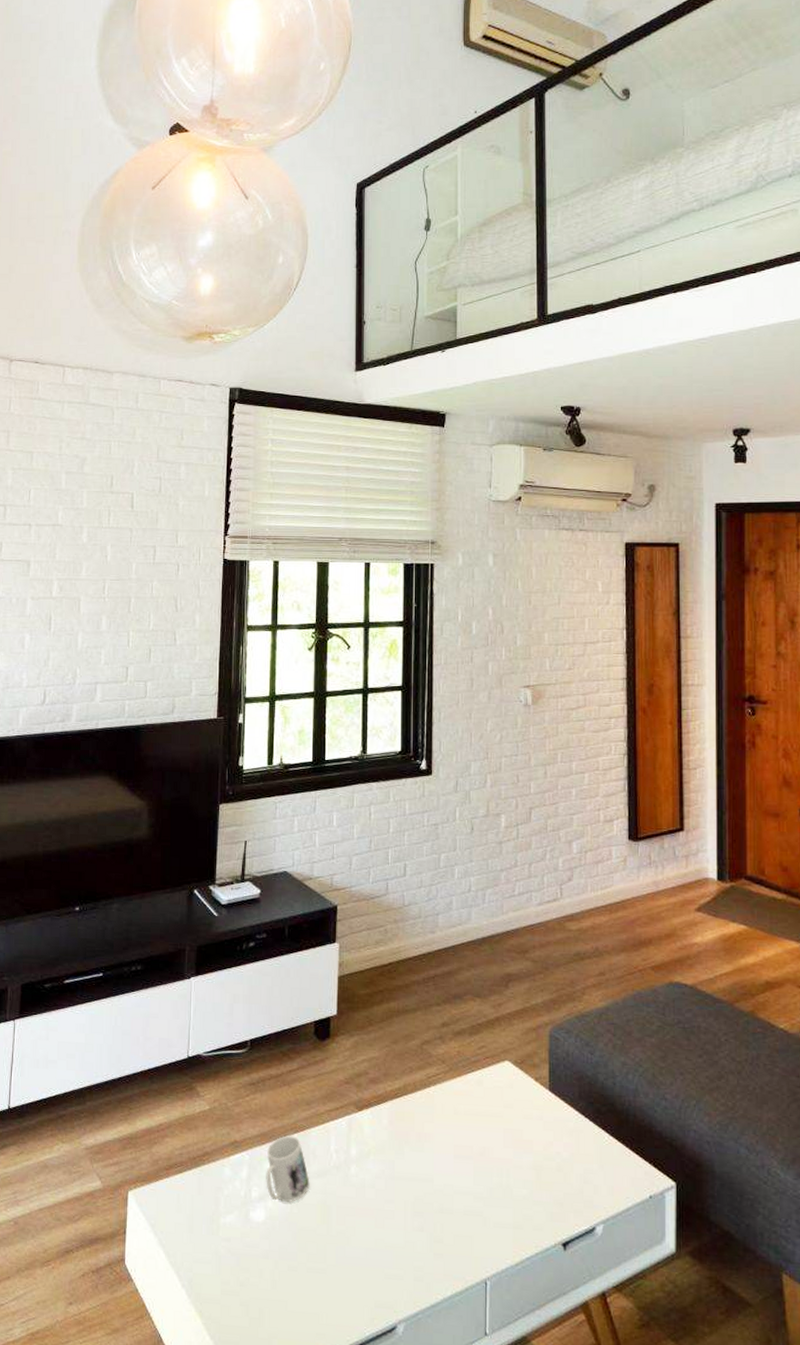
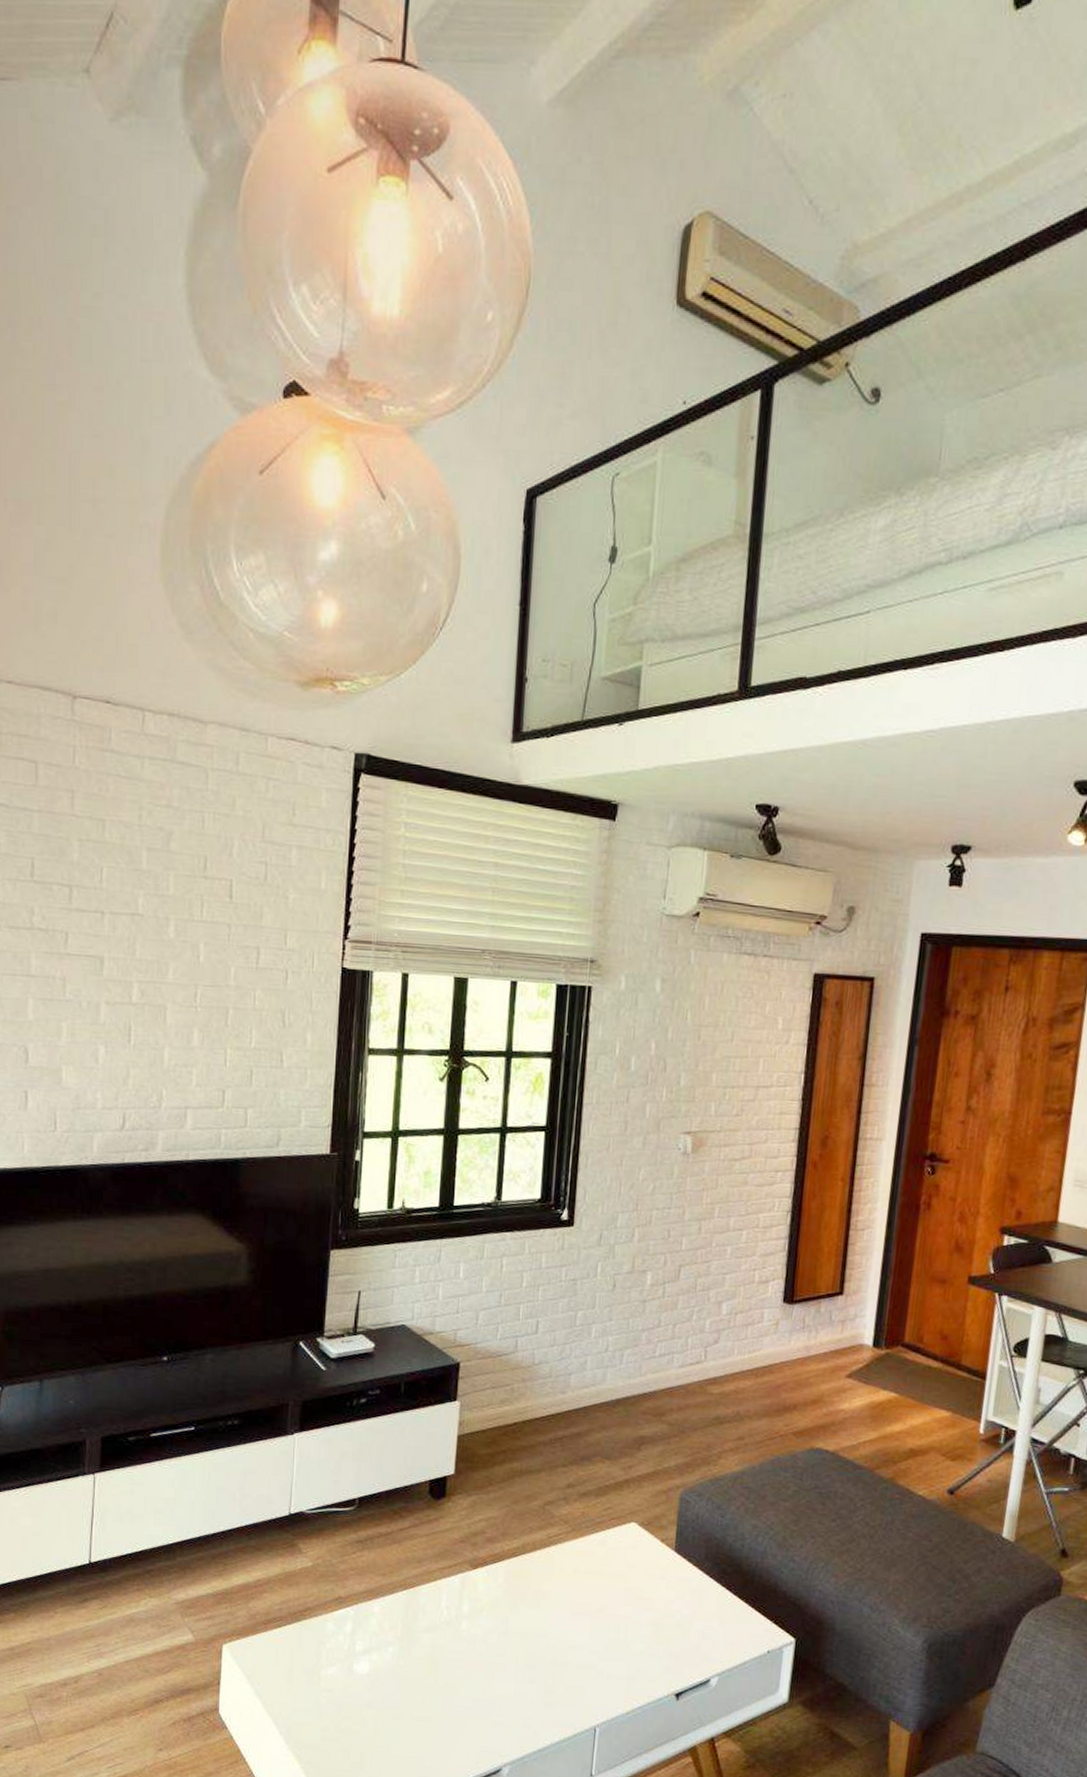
mug: present [266,1135,310,1202] -> none [371,1592,418,1655]

